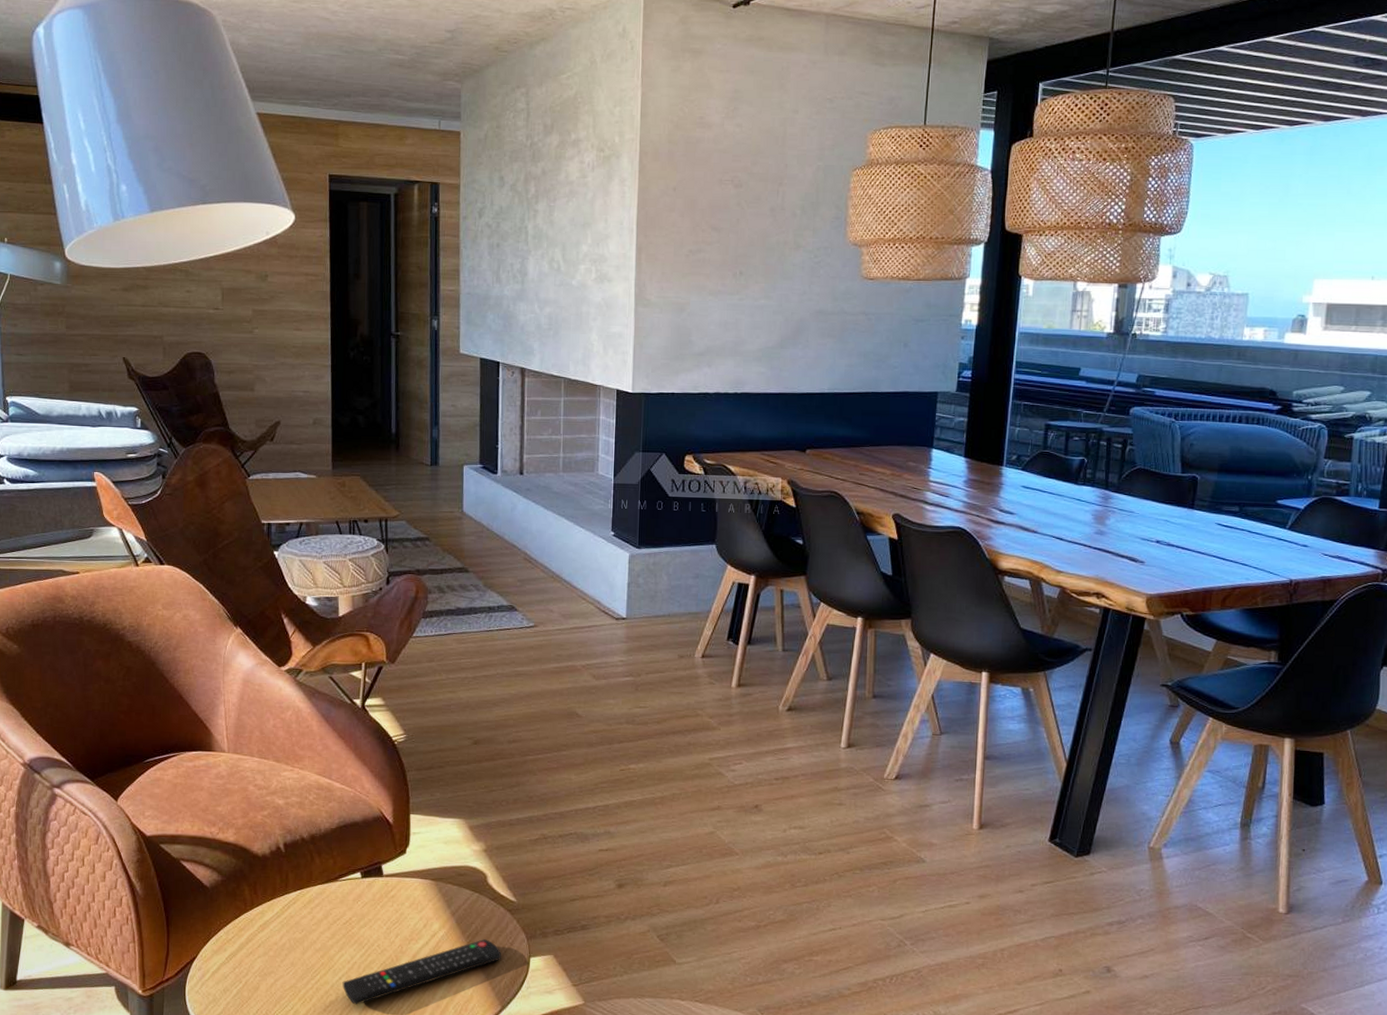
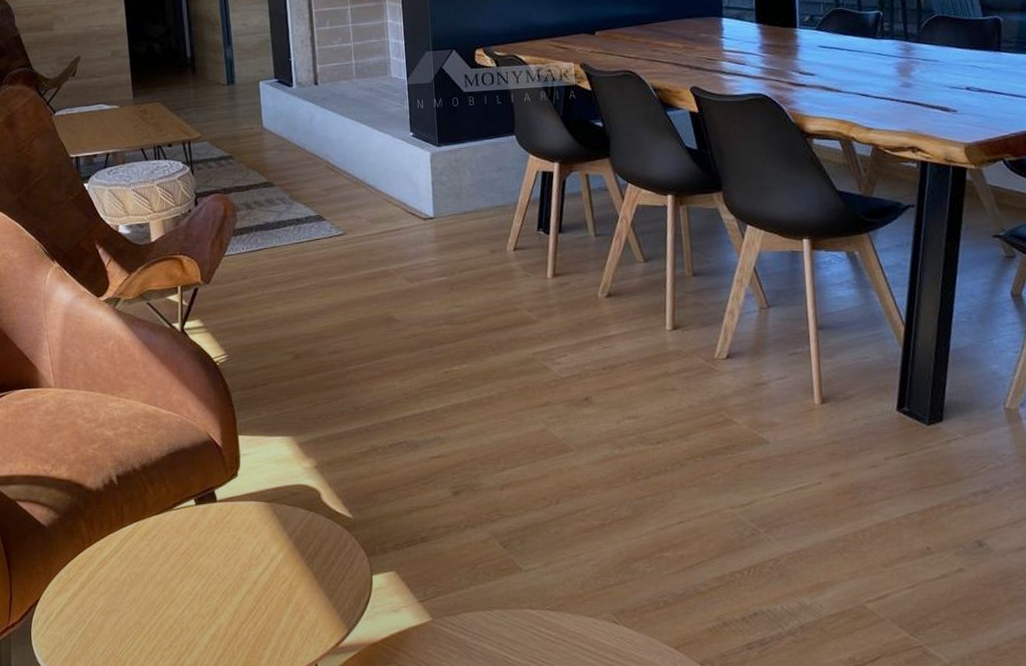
remote control: present [342,939,501,1005] -> none [186,559,343,638]

